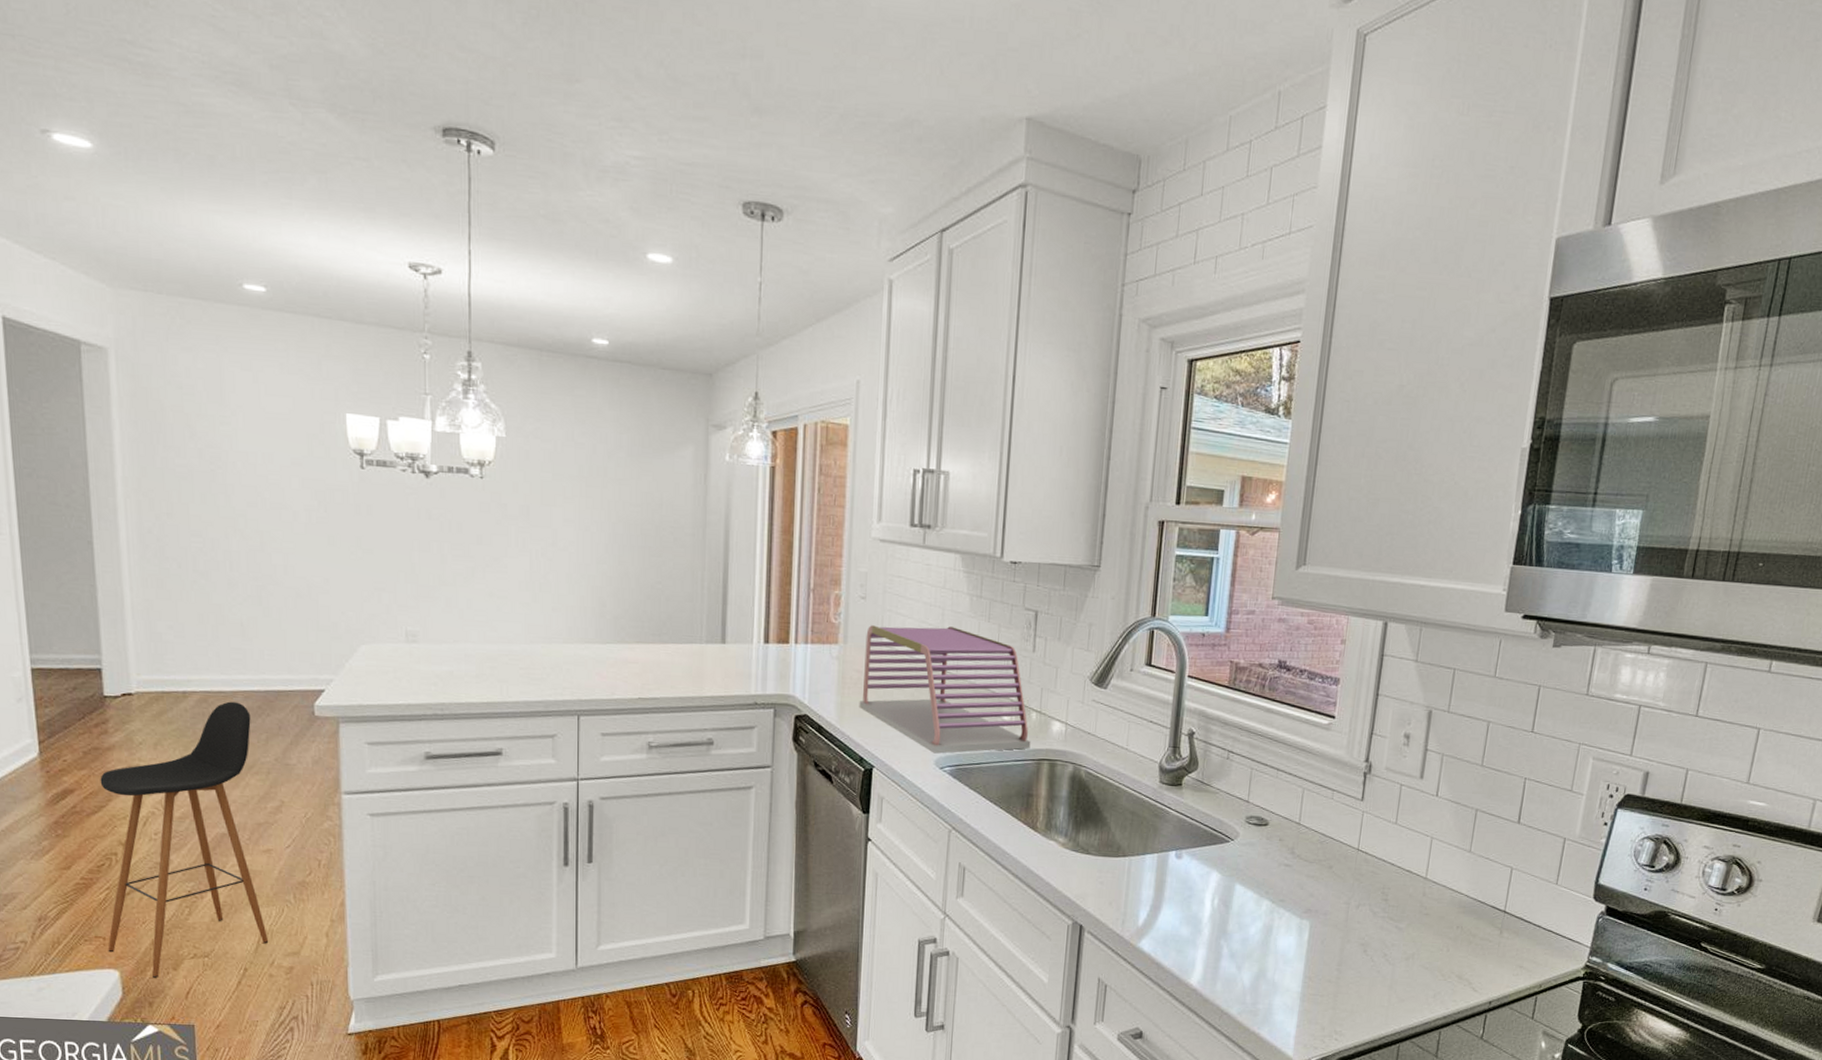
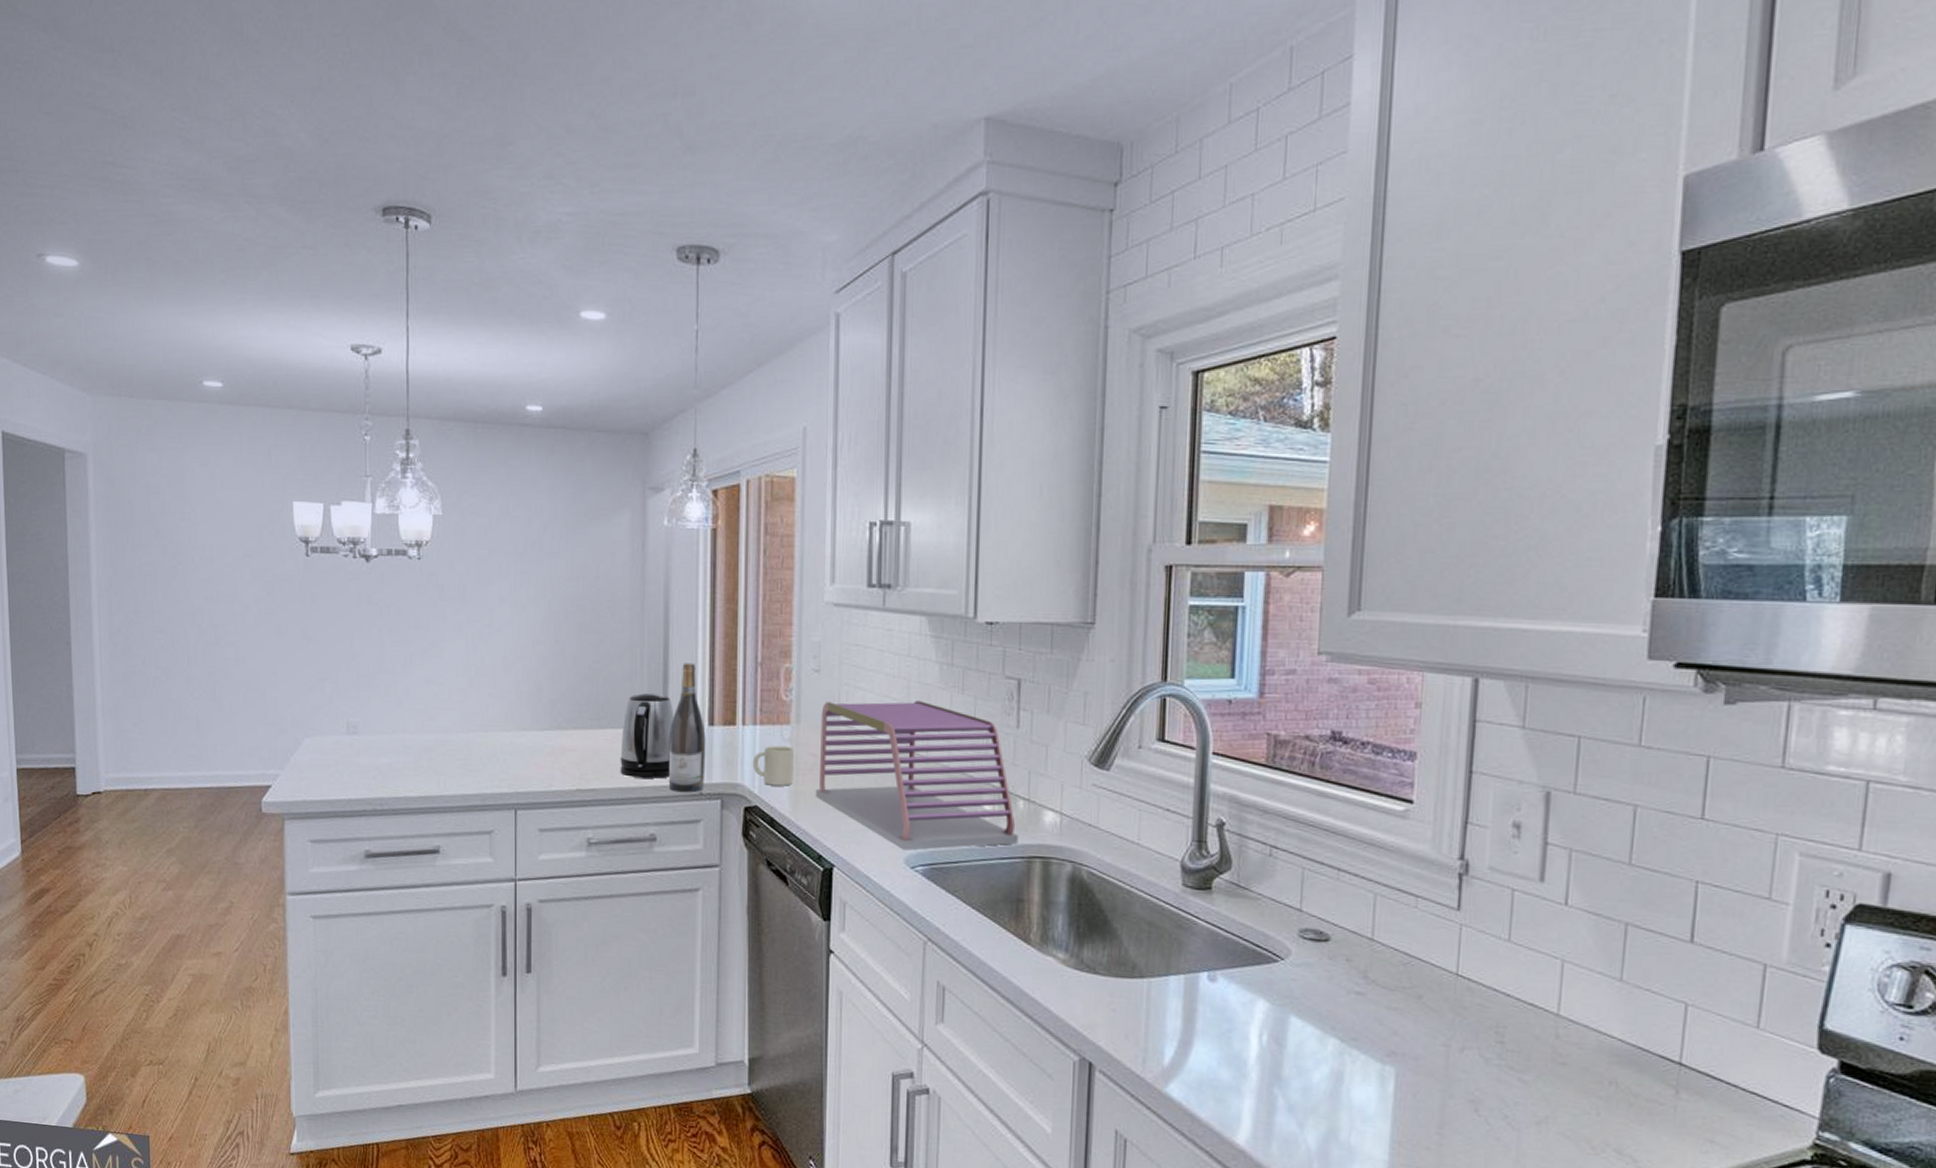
bar stool: present [100,701,269,979] -> none [72,798,218,1085]
kettle: none [680,611,732,689] -> present [620,692,674,779]
wine bottle: none [725,586,761,703] -> present [668,663,706,793]
mug: none [803,662,842,698] -> present [752,746,795,786]

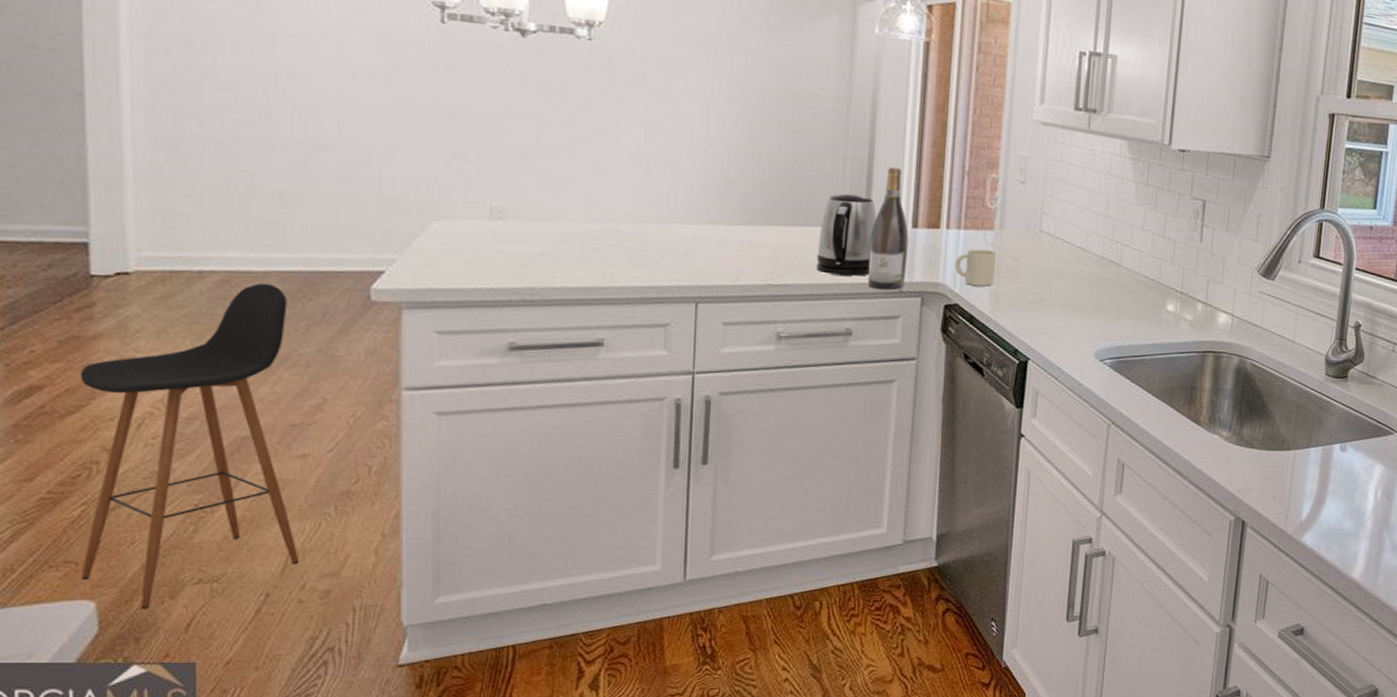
bar stool: none [72,798,218,1085] -> present [80,283,300,610]
dish rack: present [815,701,1019,851] -> none [1014,211,1196,346]

